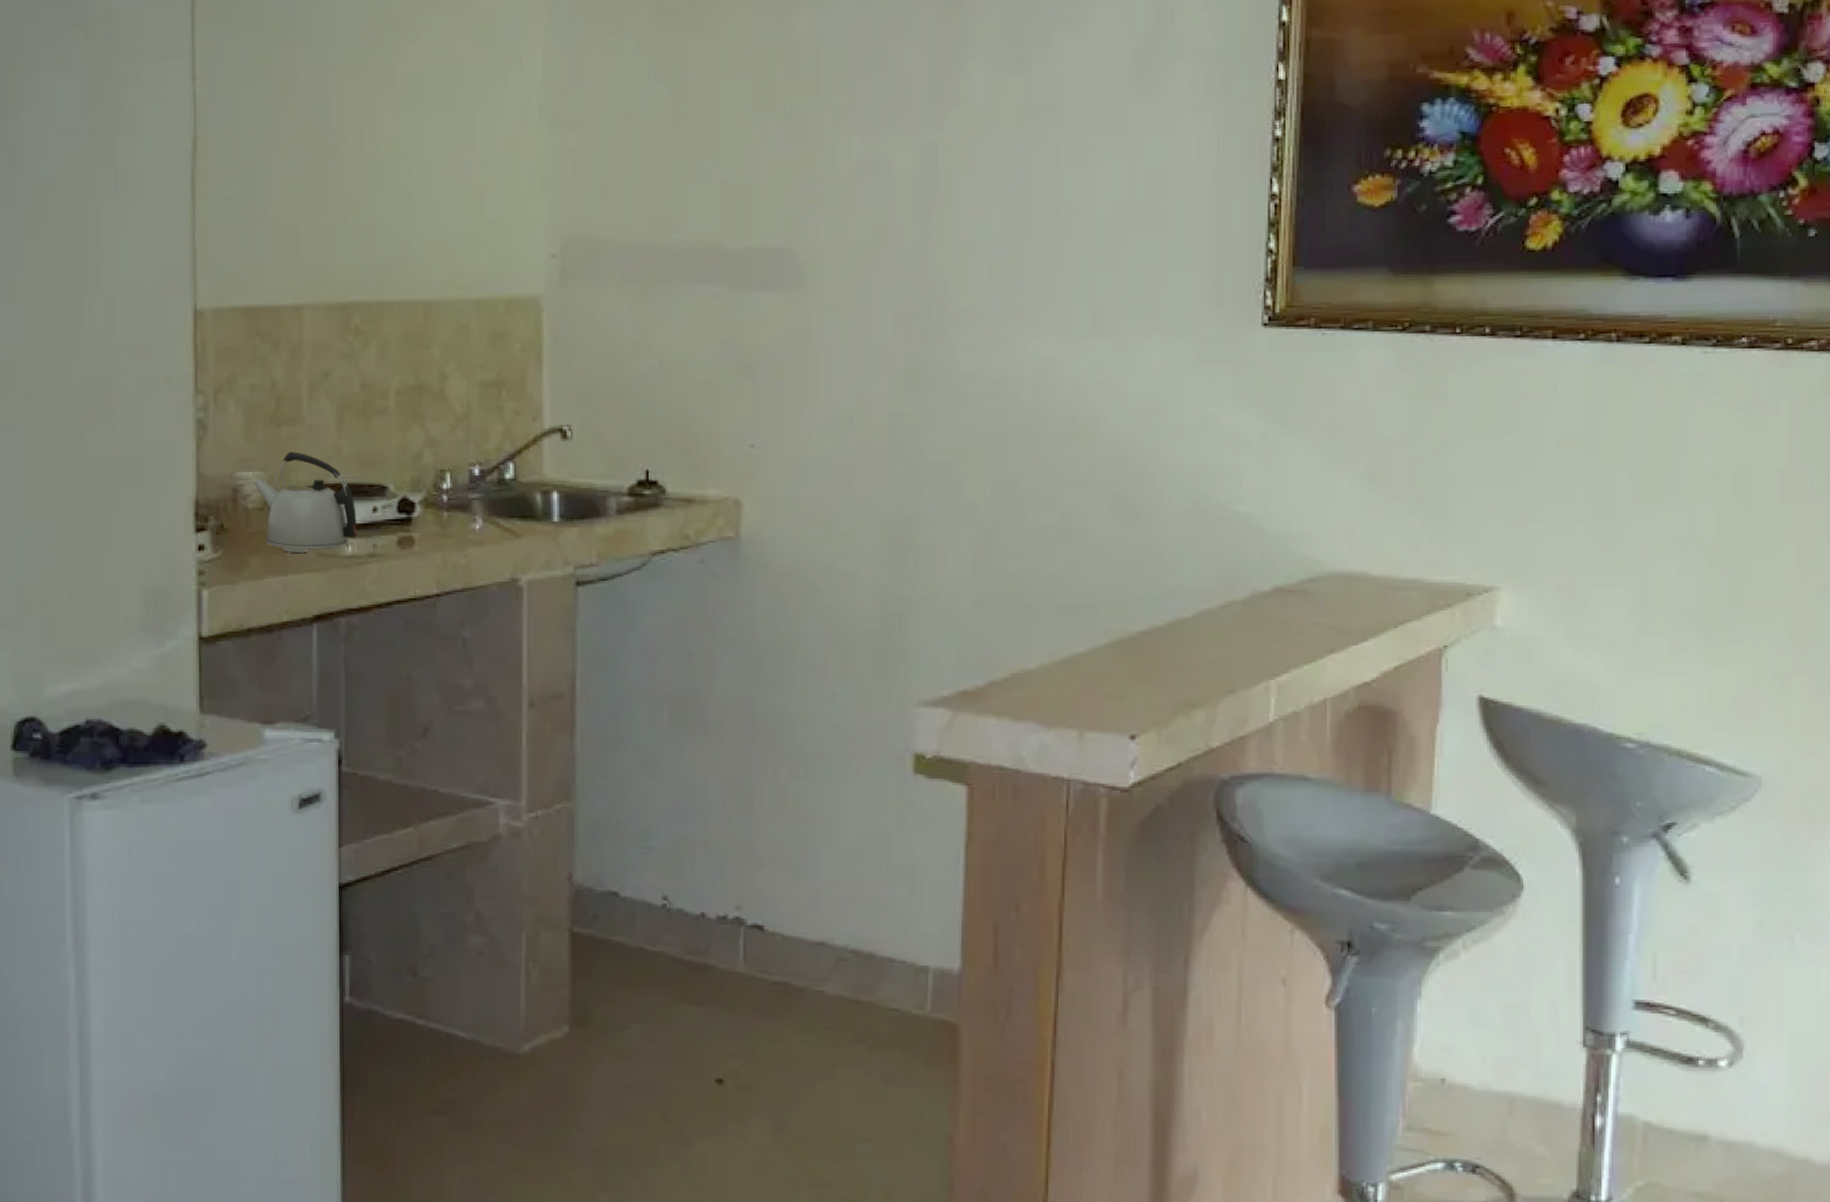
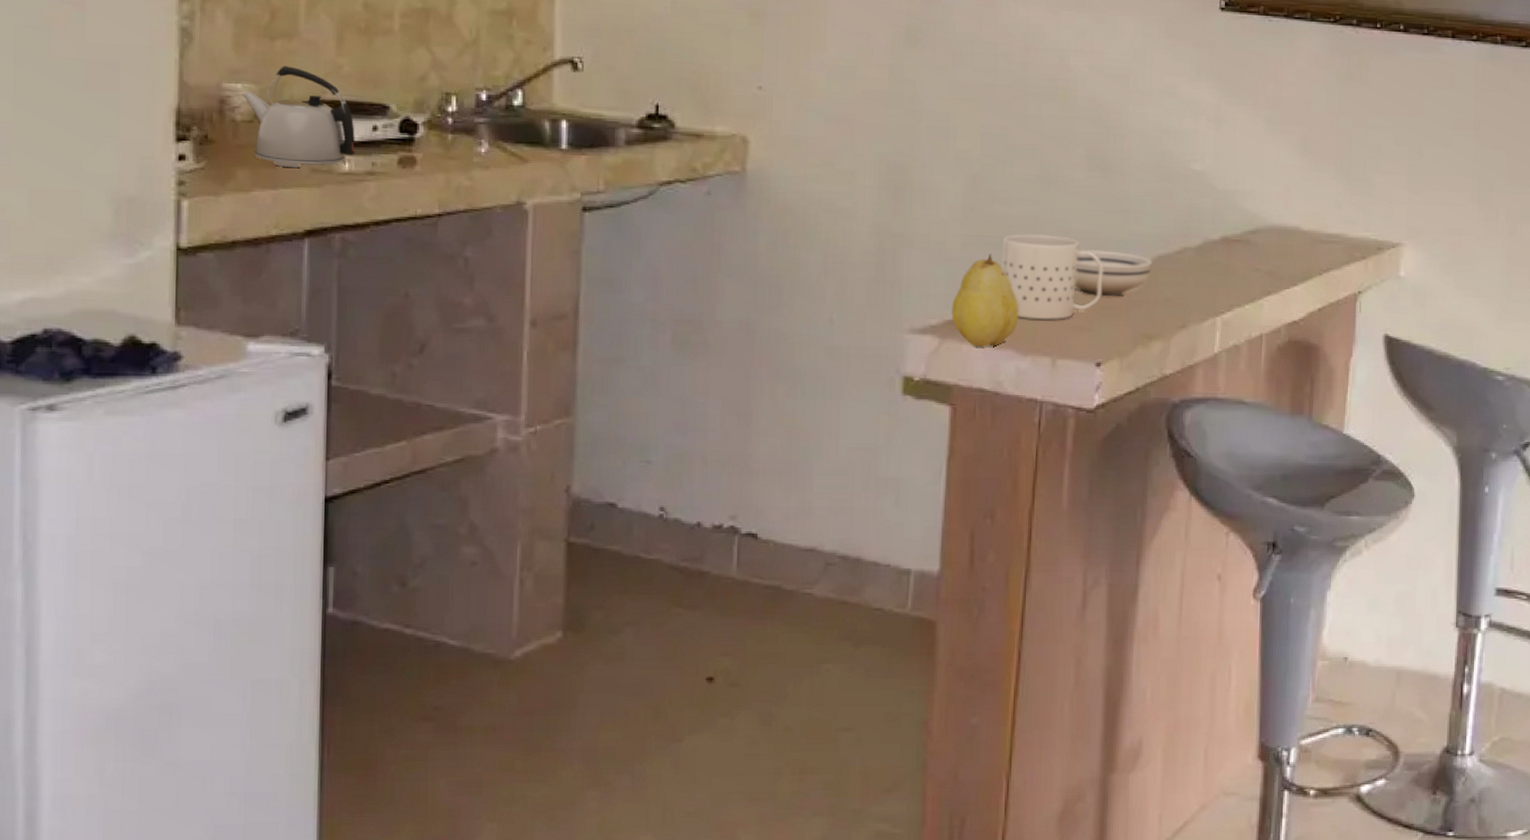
fruit: none [965,616,1040,720] -> present [951,254,1019,348]
mug: none [1018,592,1135,691] -> present [1001,234,1103,322]
bowl: none [1103,608,1191,660] -> present [1075,250,1152,297]

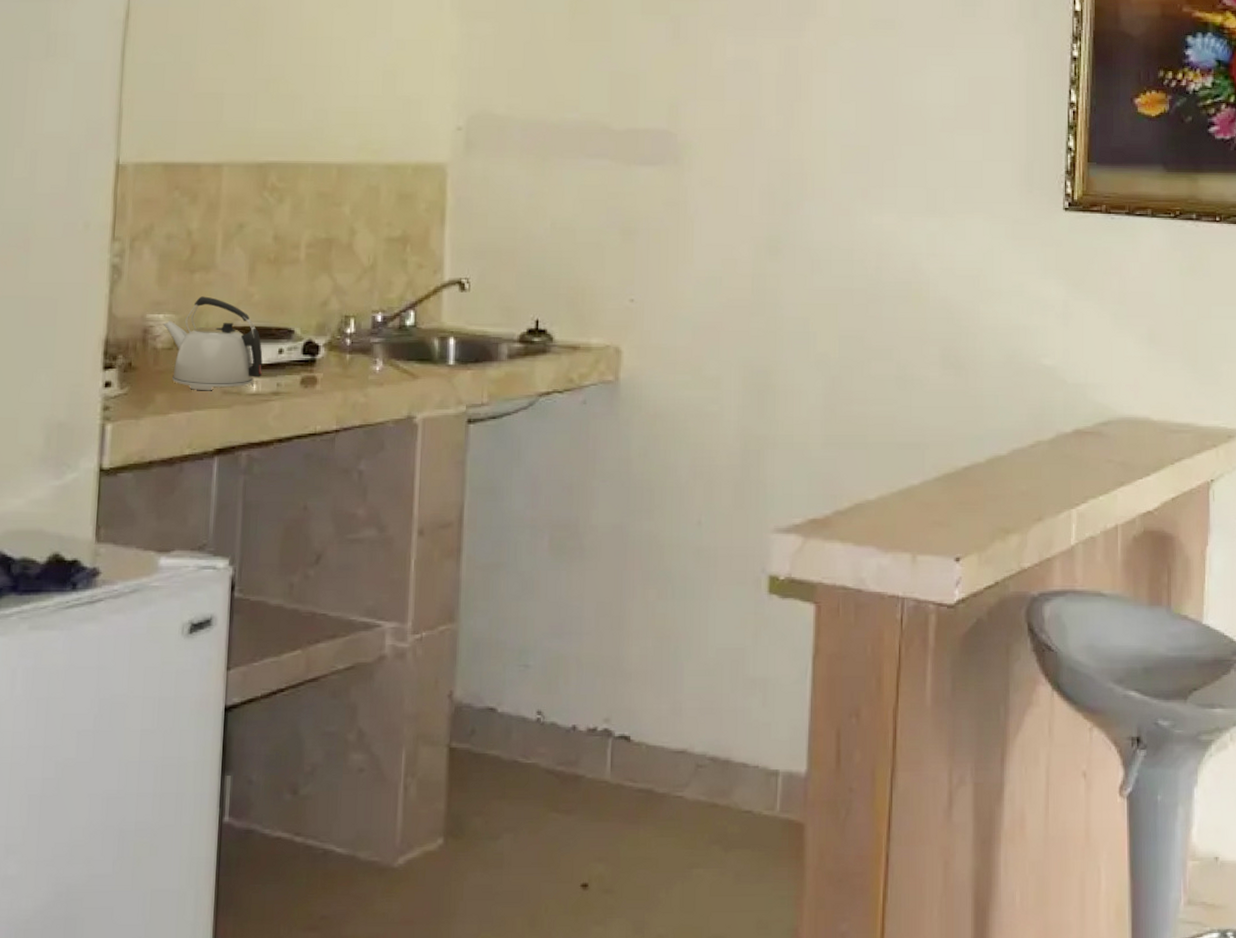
fruit: present [951,254,1019,348] -> none [814,453,879,545]
mug: present [1001,234,1103,322] -> none [861,432,960,519]
bowl: present [1075,250,1152,297] -> none [932,446,1007,492]

